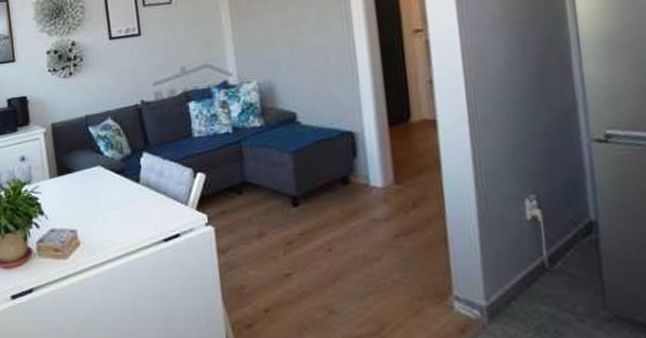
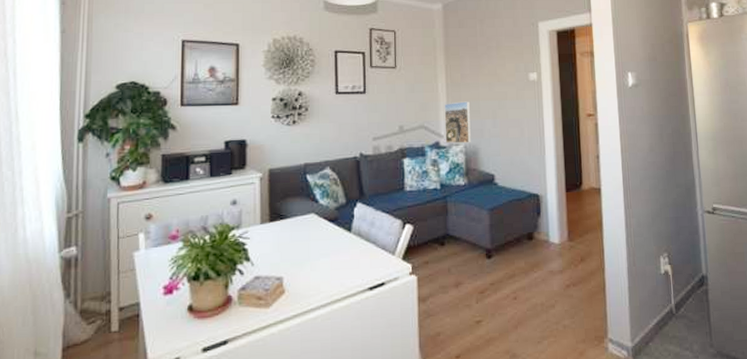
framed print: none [230,31,265,82] -> present [444,101,471,144]

